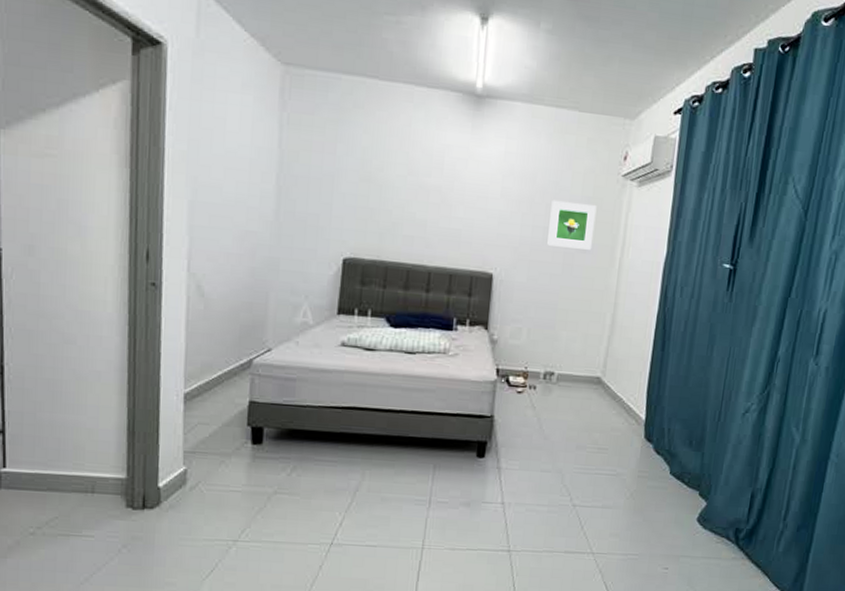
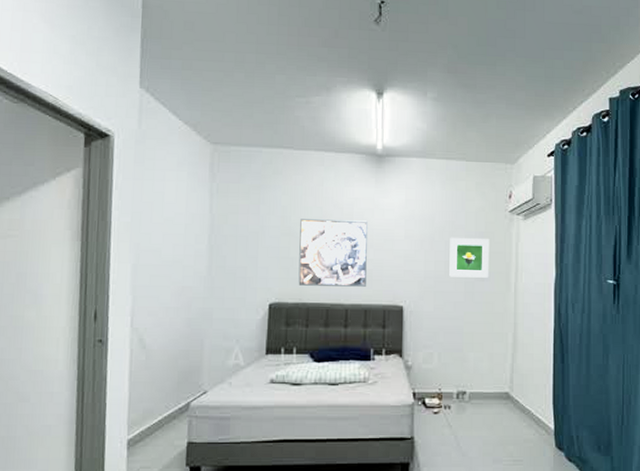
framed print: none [377,164,460,249] -> present [298,219,368,287]

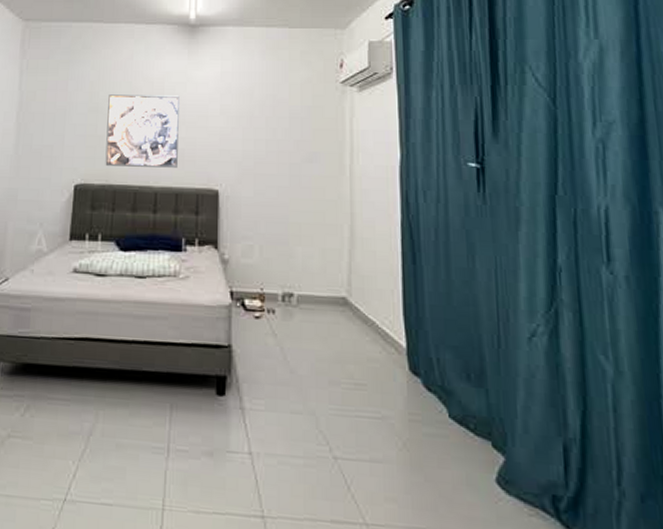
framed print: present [449,237,490,278] -> none [271,112,319,159]

